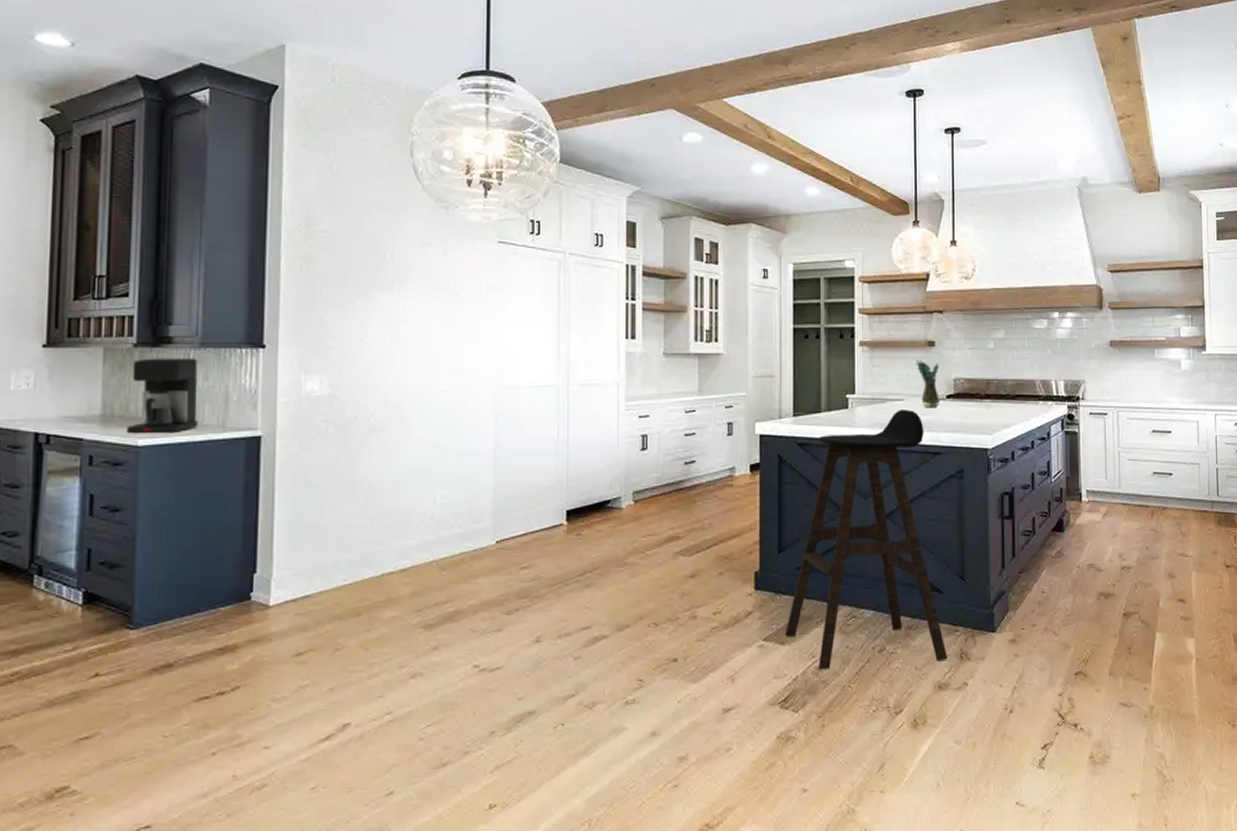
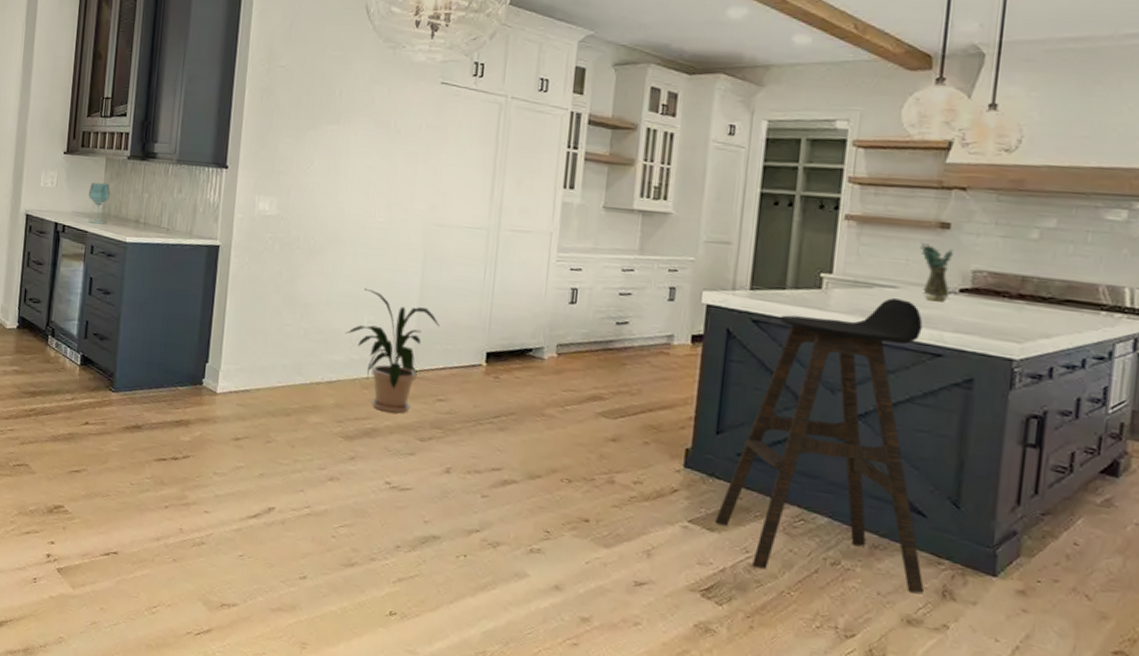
wine glass: none [81,378,113,428] -> present [88,182,111,224]
coffee maker: present [127,358,198,434] -> none [119,169,174,235]
house plant: none [417,462,517,591] -> present [345,288,440,414]

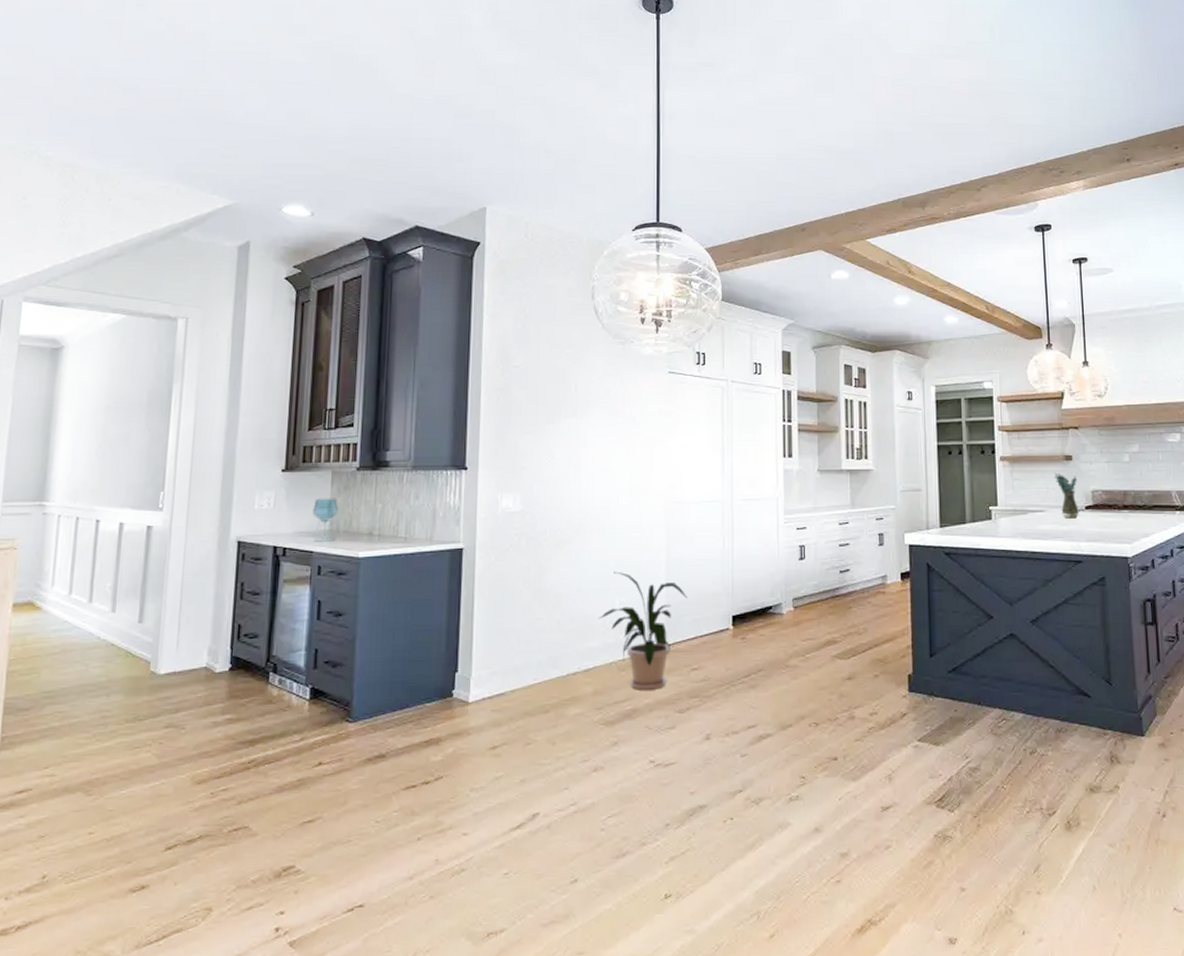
bar stool: present [715,298,925,594] -> none [939,520,1099,771]

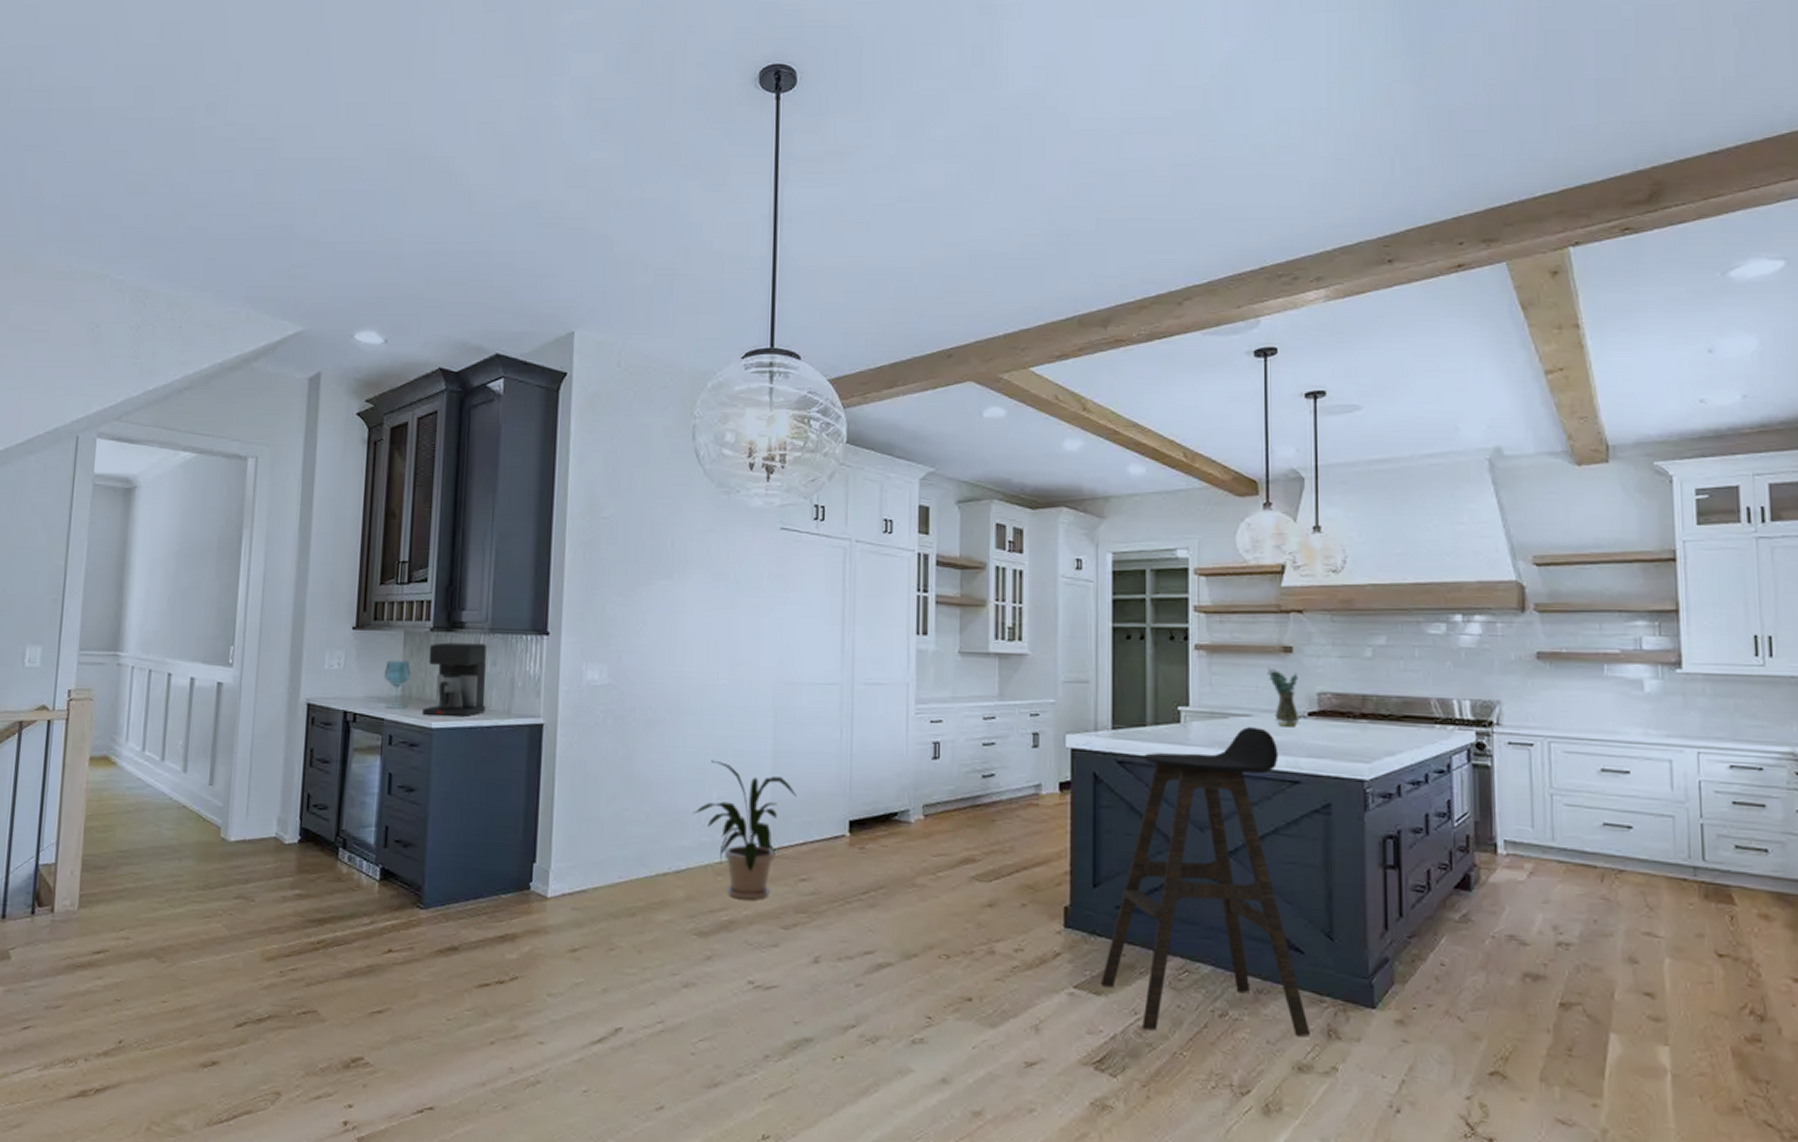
coffee maker: none [350,479,410,547] -> present [422,642,487,718]
bar stool: none [939,520,1099,771] -> present [1101,727,1311,1037]

